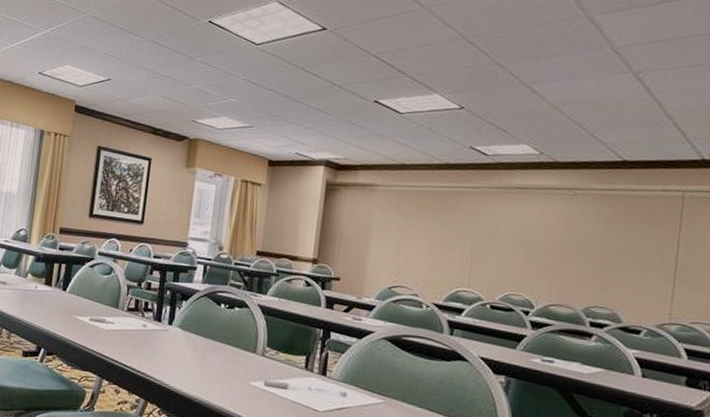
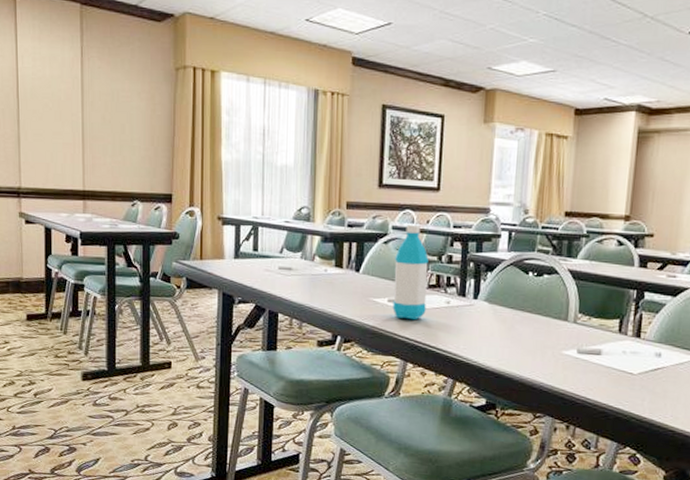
water bottle: none [93,251,129,340] -> present [393,224,429,321]

